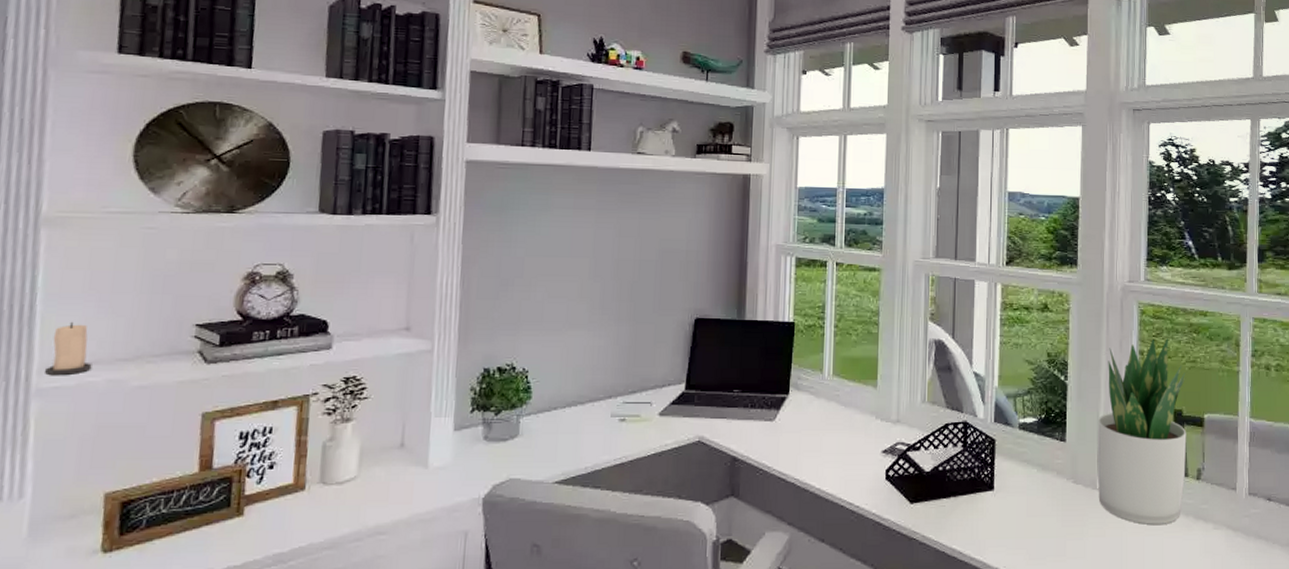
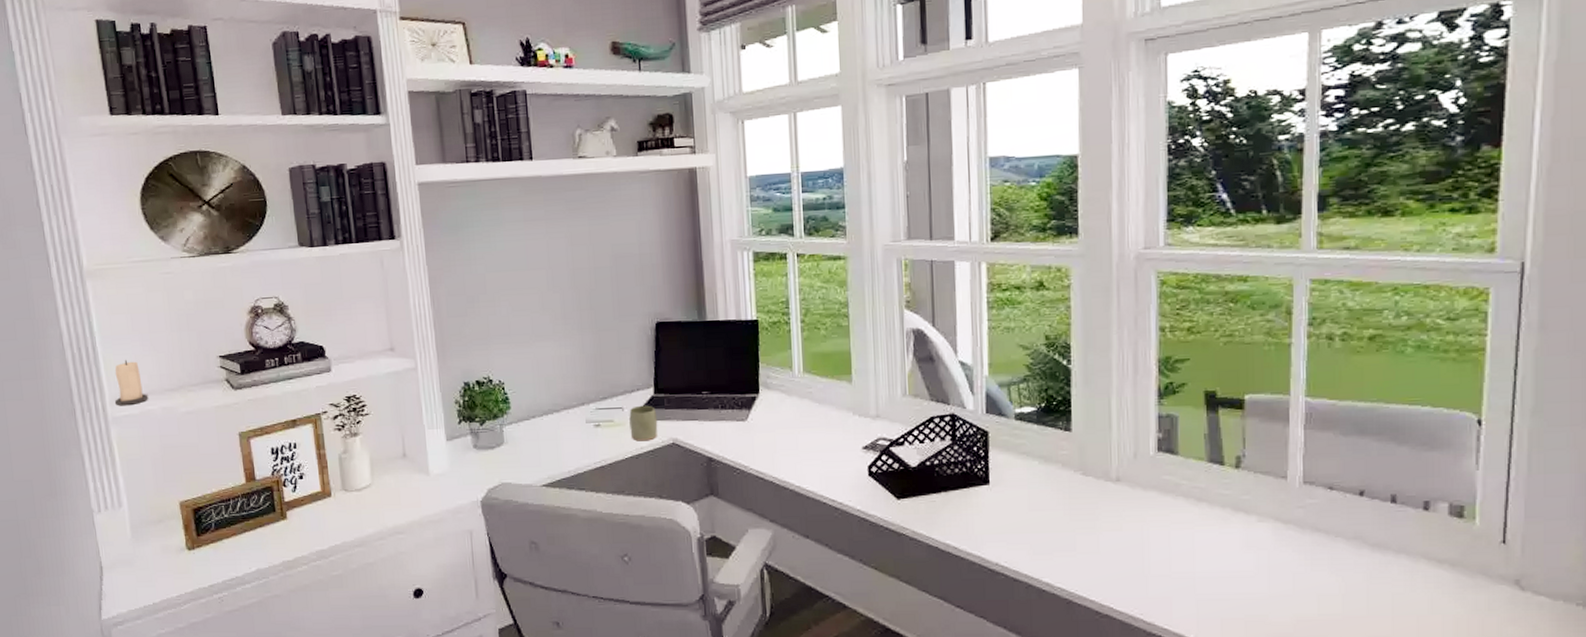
mug: none [656,401,686,438] -> present [629,405,658,441]
planter: present [1097,338,1187,526] -> none [1109,311,1222,519]

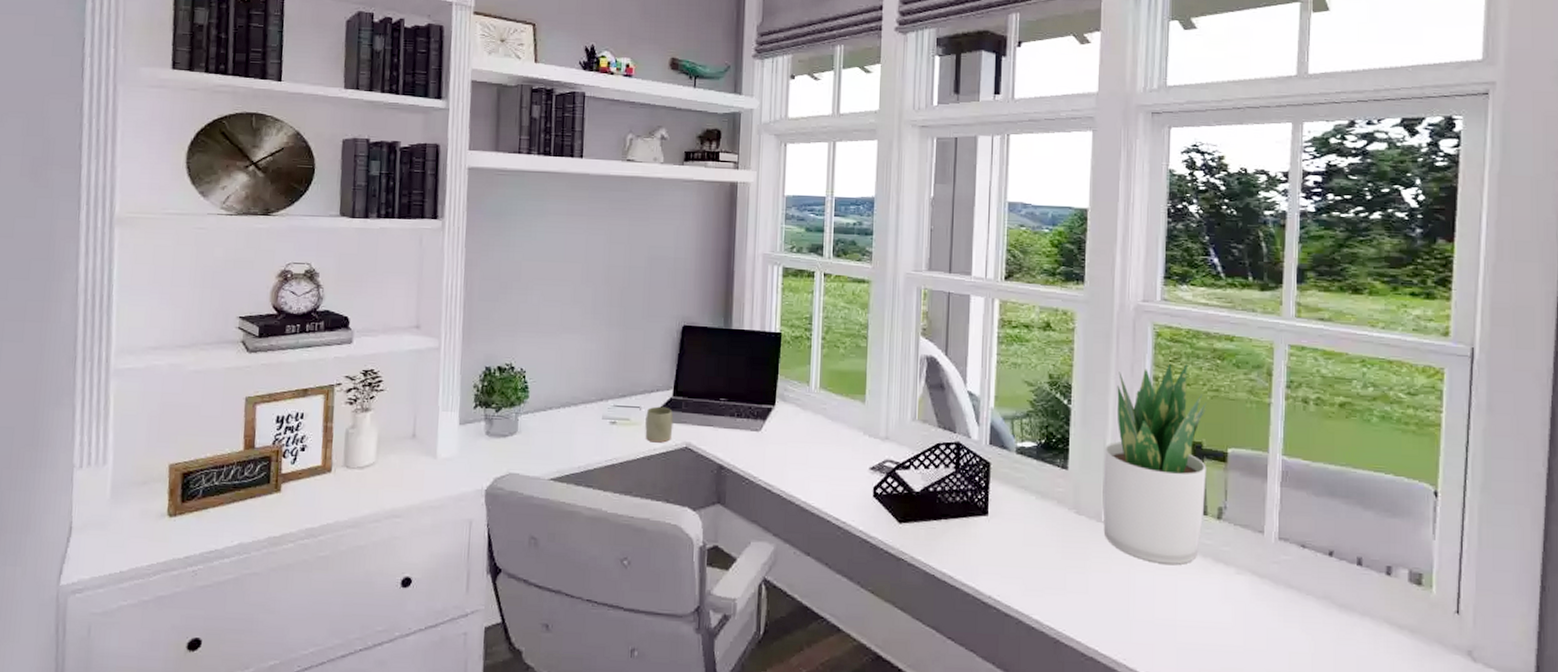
candle: present [114,359,149,406] -> none [120,310,157,359]
planter: none [1109,311,1222,519] -> present [1102,364,1207,565]

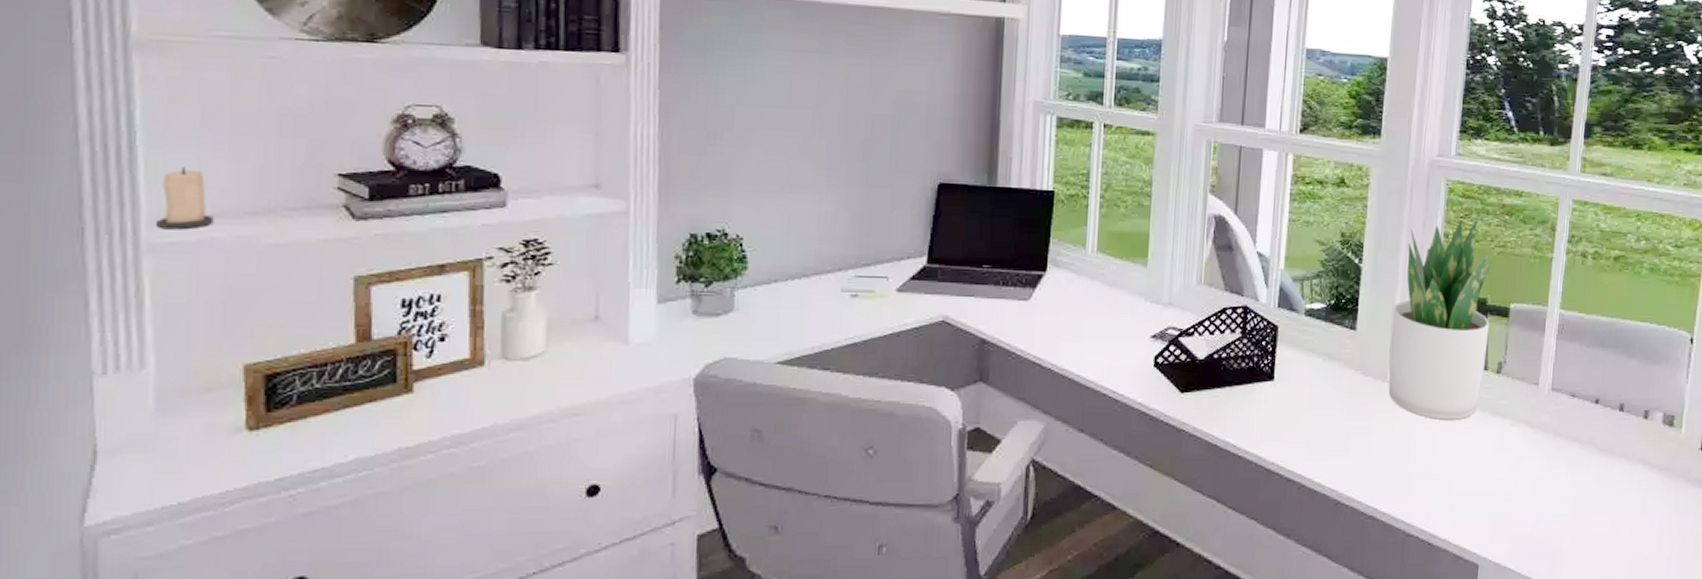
candle: none [120,310,157,359] -> present [155,166,214,230]
mug: present [645,406,674,443] -> none [893,275,928,317]

